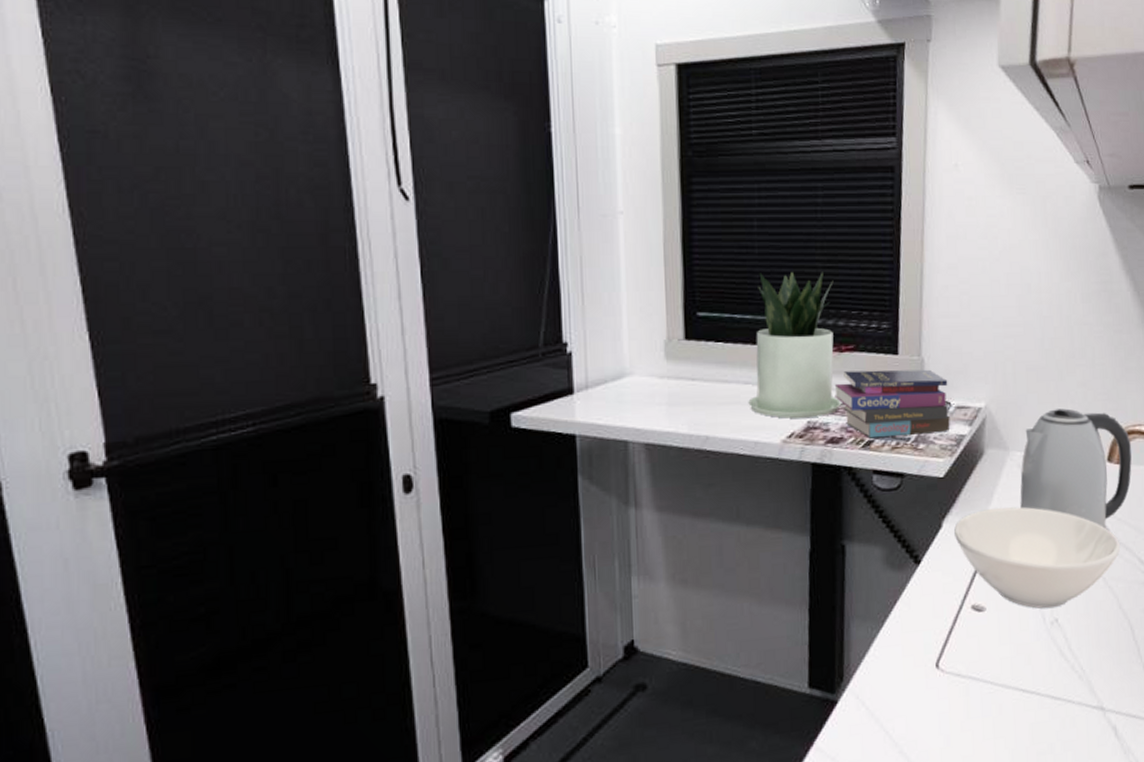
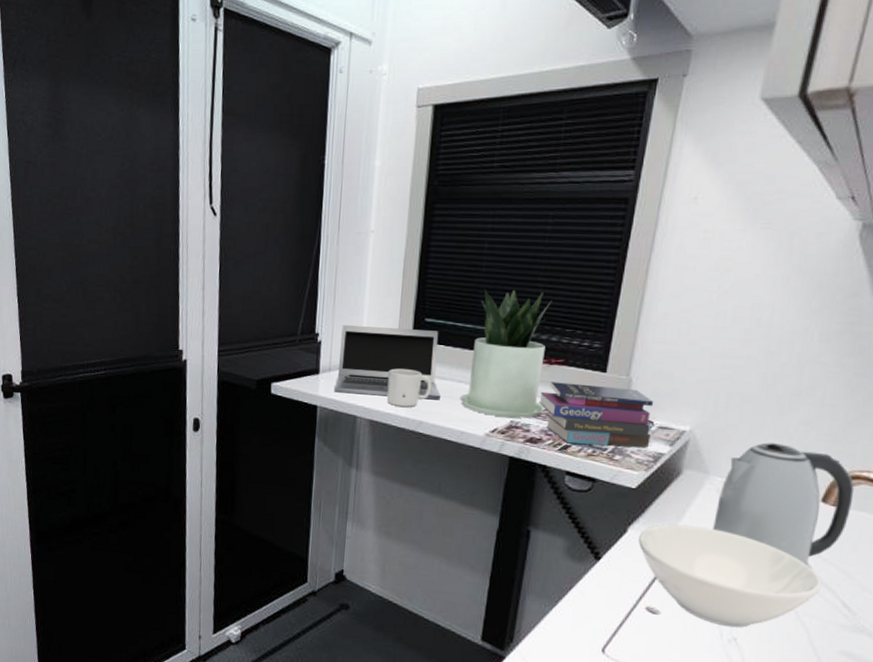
laptop: none [596,326,726,413] -> present [335,324,441,400]
mug: none [661,375,715,422] -> present [386,368,432,407]

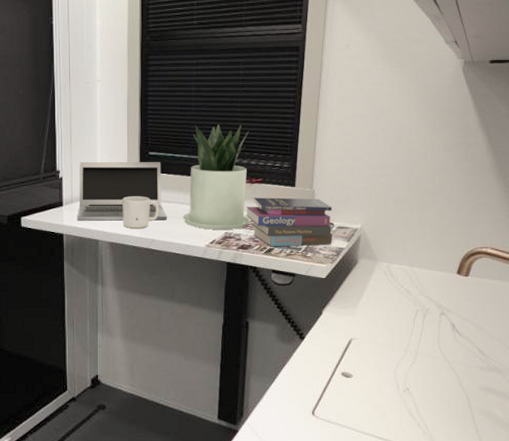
bowl: present [638,524,822,628] -> none [332,303,464,380]
kettle: present [713,442,855,566] -> none [384,232,478,324]

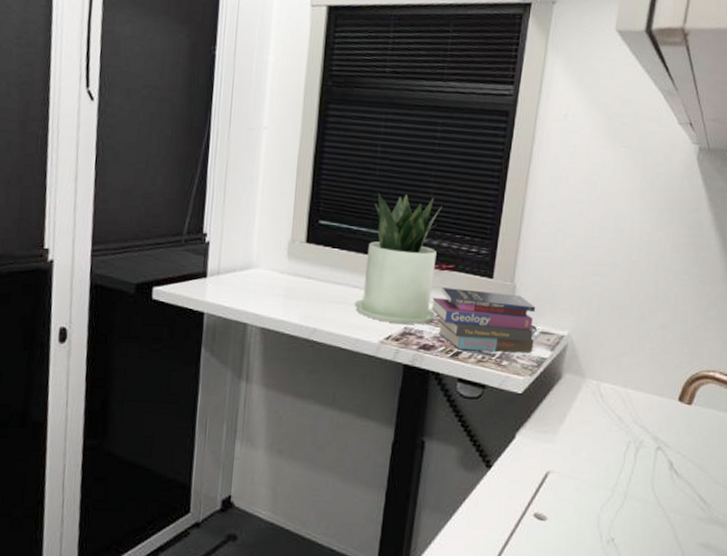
laptop: present [78,161,167,220] -> none [224,224,335,306]
mug: present [122,196,160,228] -> none [279,272,327,314]

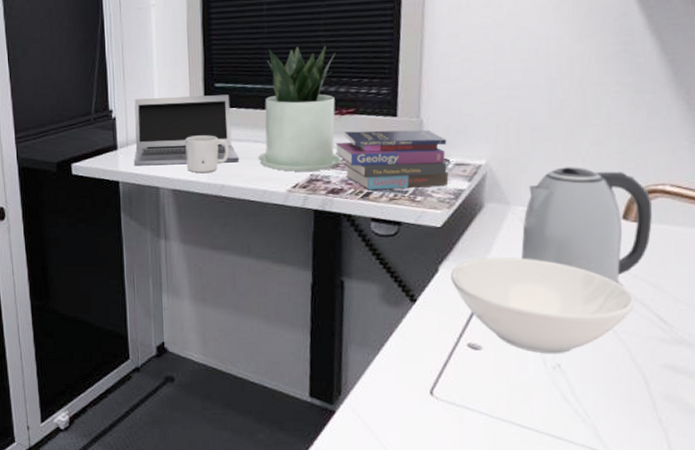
laptop: none [224,224,335,306] -> present [134,95,239,165]
mug: none [279,272,327,314] -> present [185,135,230,173]
bowl: none [526,428,683,528] -> present [451,258,636,354]
kettle: none [590,346,704,463] -> present [521,167,653,284]

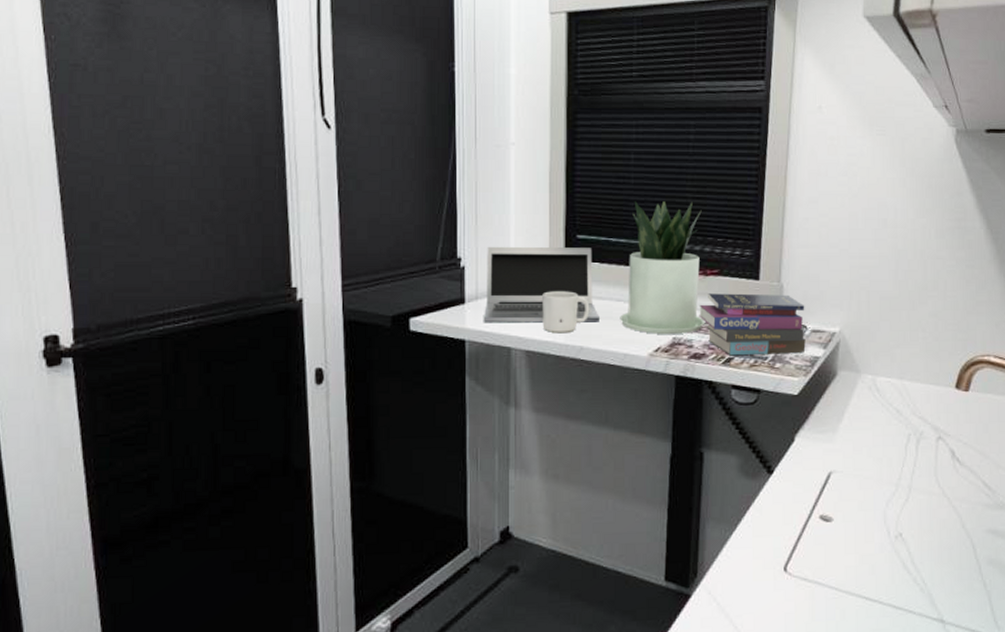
bowl: present [451,258,636,354] -> none [806,426,966,523]
kettle: present [521,167,653,284] -> none [869,337,980,451]

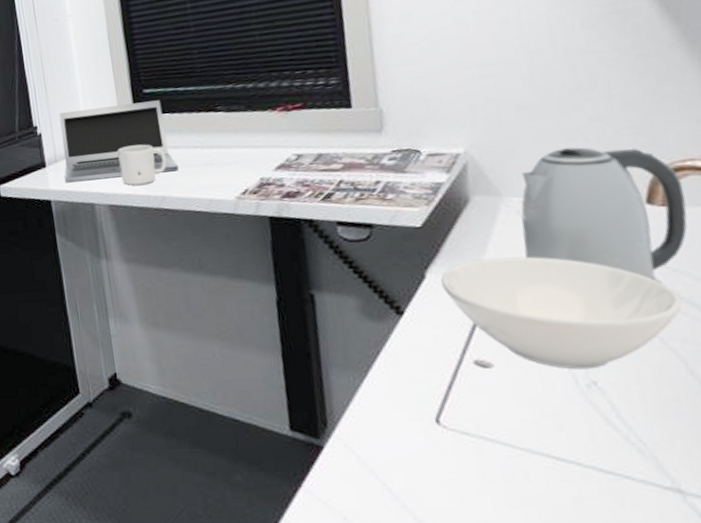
planter: present [620,201,704,334] -> none [197,39,294,177]
books: present [699,293,806,356] -> none [284,119,423,191]
bowl: none [806,426,966,523] -> present [441,256,683,370]
kettle: none [869,337,980,451] -> present [520,147,688,281]

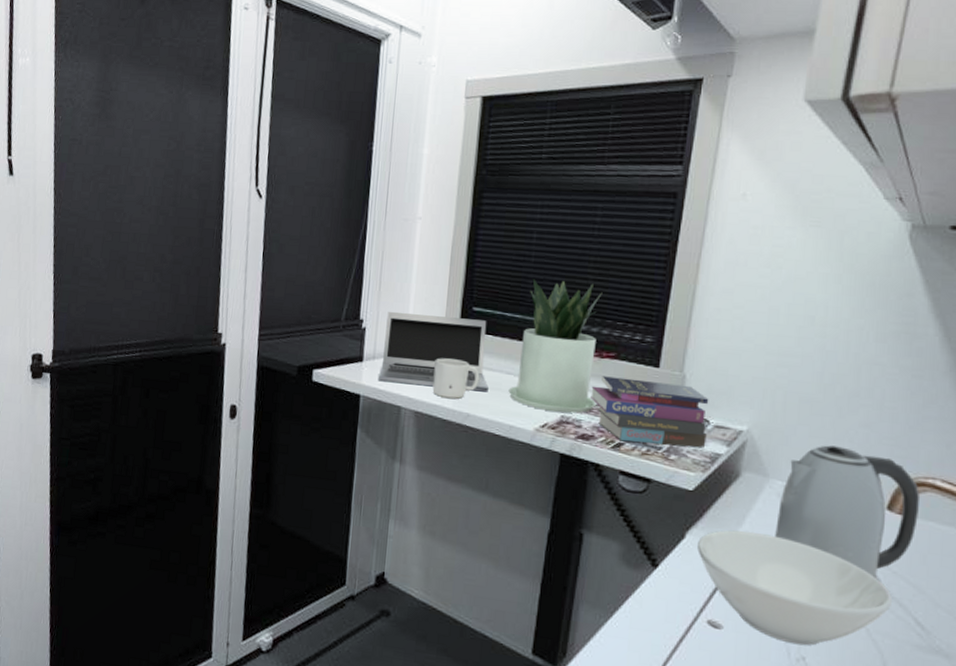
planter: none [197,39,294,177] -> present [508,279,602,414]
books: none [284,119,423,191] -> present [590,376,709,447]

